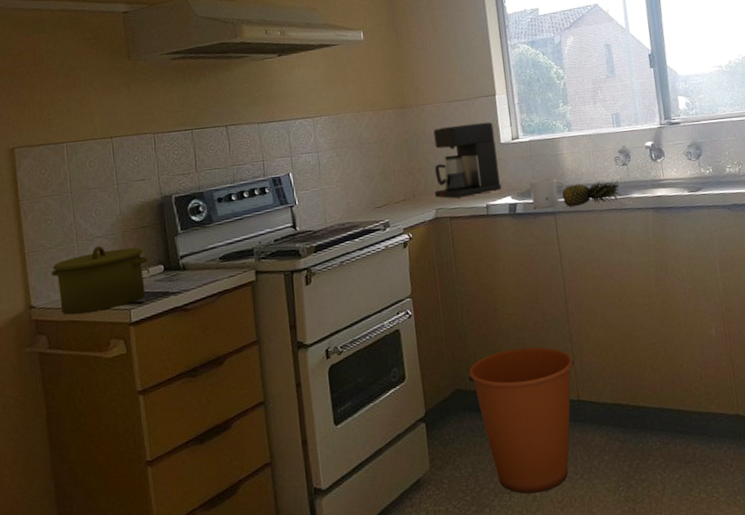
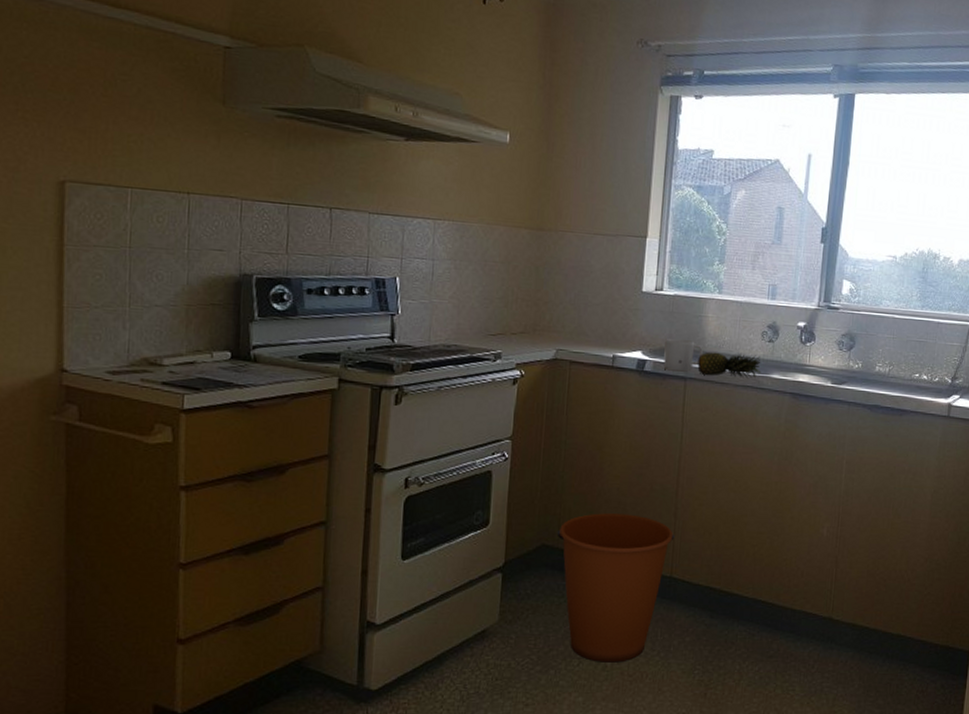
cooking pot: present [51,246,149,315] -> none [93,315,214,390]
coffee maker: present [433,121,502,199] -> none [557,260,638,343]

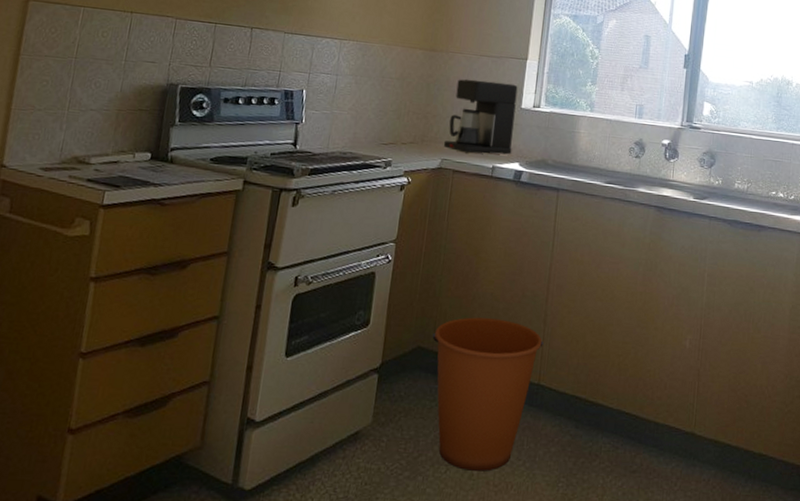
coffee maker: none [557,260,638,343] -> present [443,79,518,155]
mug: present [663,339,704,372] -> none [538,152,576,184]
fruit: present [697,352,762,379] -> none [569,165,629,192]

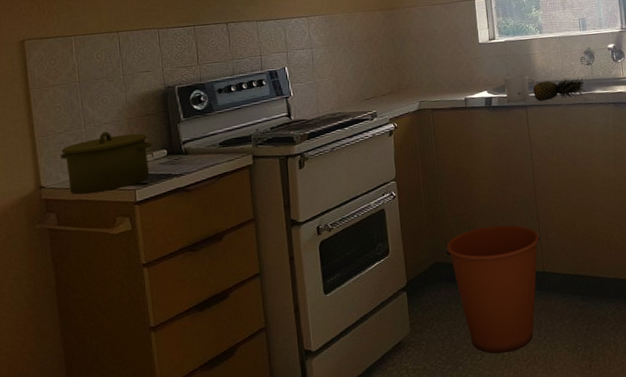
cooking pot: none [32,118,138,186] -> present [60,131,153,195]
coffee maker: present [443,79,518,155] -> none [418,23,479,93]
mug: none [538,152,576,184] -> present [504,75,537,103]
fruit: none [569,165,629,192] -> present [533,77,586,102]

